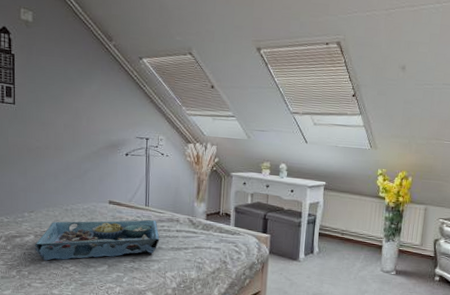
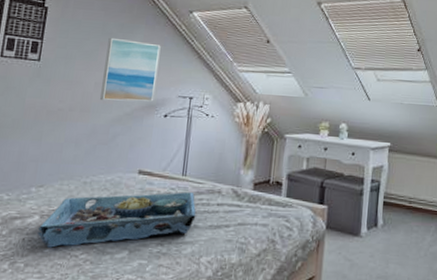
wall art: none [70,83,117,142] -> present [100,37,161,102]

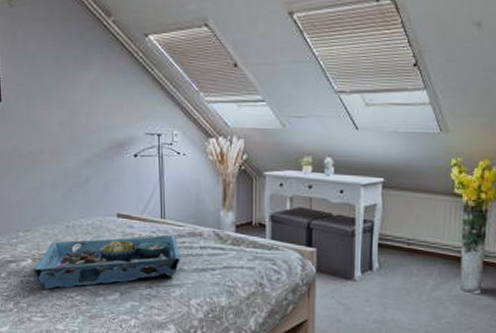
wall art: present [100,37,161,102] -> none [65,71,121,142]

